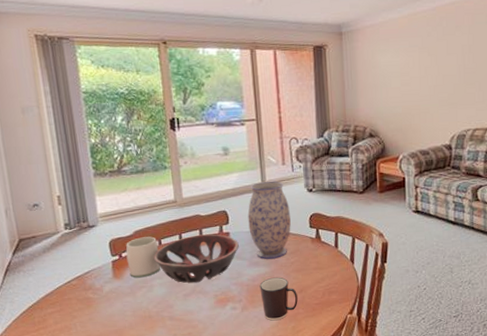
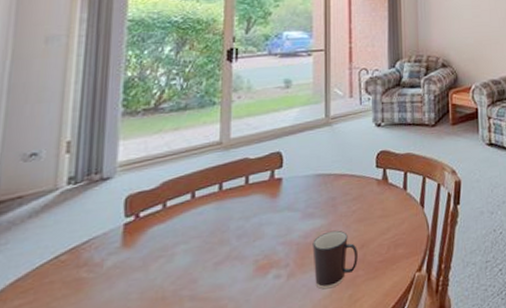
mug: present [125,236,161,277] -> none [144,188,191,244]
decorative bowl: present [153,234,239,284] -> none [181,180,292,248]
vase: present [247,181,291,259] -> none [306,116,356,209]

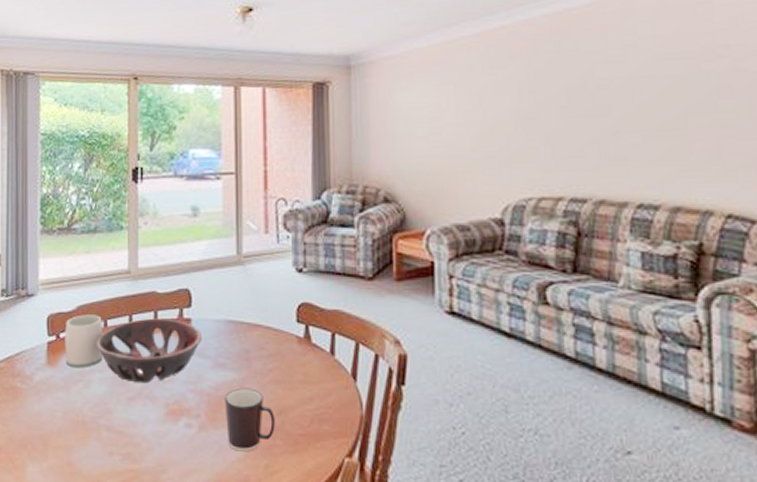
mug: none [144,188,191,244] -> present [64,314,103,367]
decorative bowl: none [181,180,292,248] -> present [95,318,202,384]

